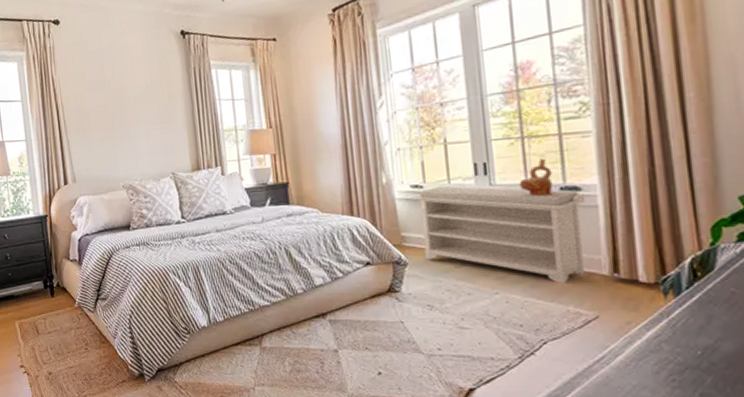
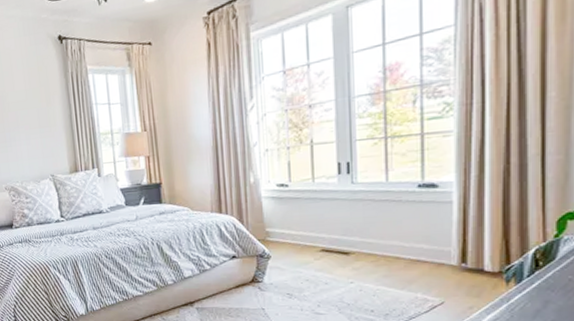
bench: present [416,186,586,283] -> none [281,184,442,273]
ceramic vessel: present [519,158,553,196] -> none [380,157,412,193]

